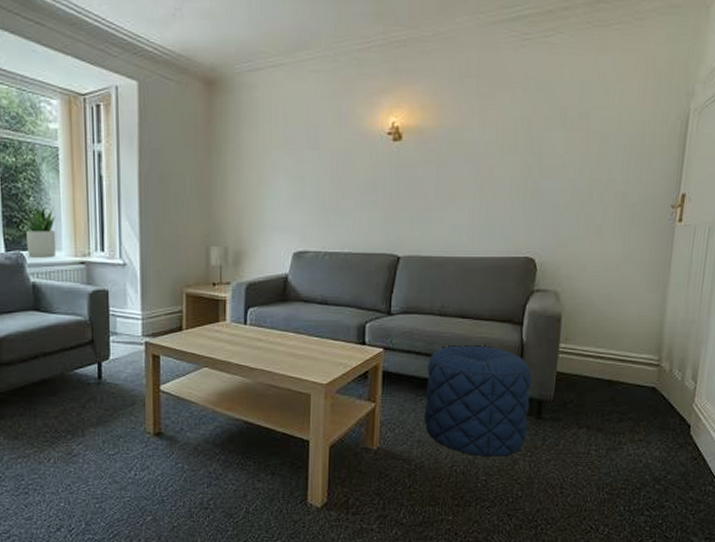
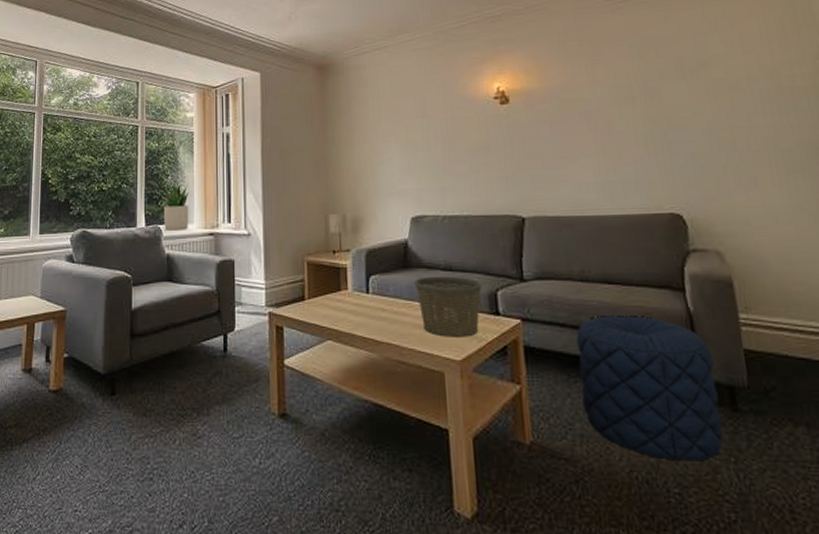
basket: none [291,309,354,364] -> present [414,276,483,337]

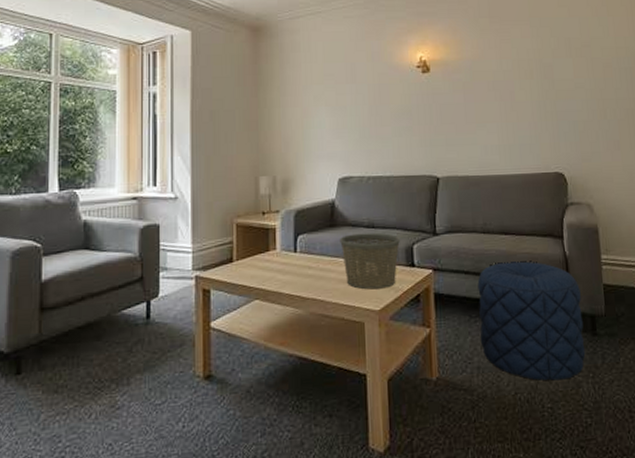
planter: present [164,183,189,231] -> none [81,145,110,196]

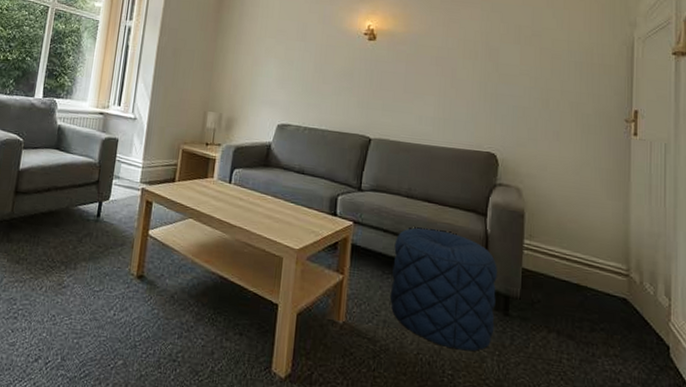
basket: present [340,232,401,290] -> none [271,176,327,231]

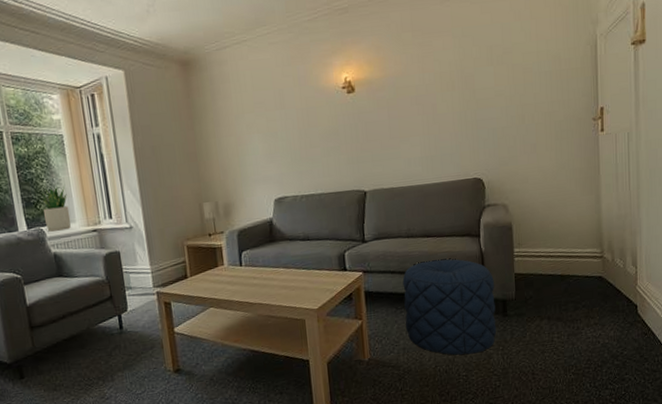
planter: none [59,64,87,107] -> present [42,185,71,232]

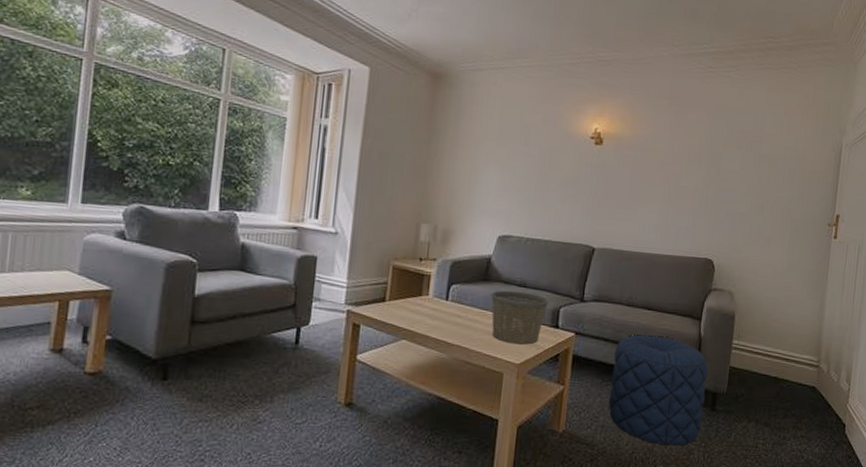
planter: present [42,185,71,232] -> none [241,170,274,221]
basket: none [279,244,334,293] -> present [491,290,550,345]

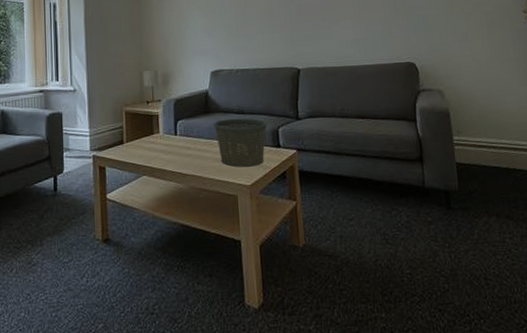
pouf: present [608,335,708,446] -> none [338,142,441,250]

